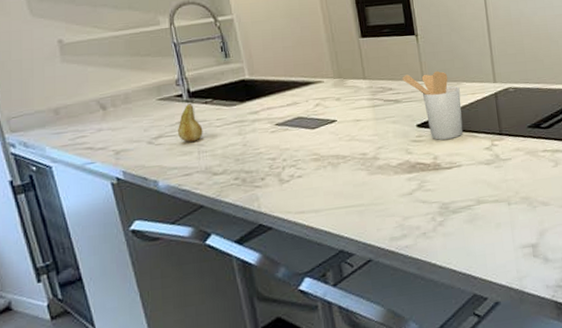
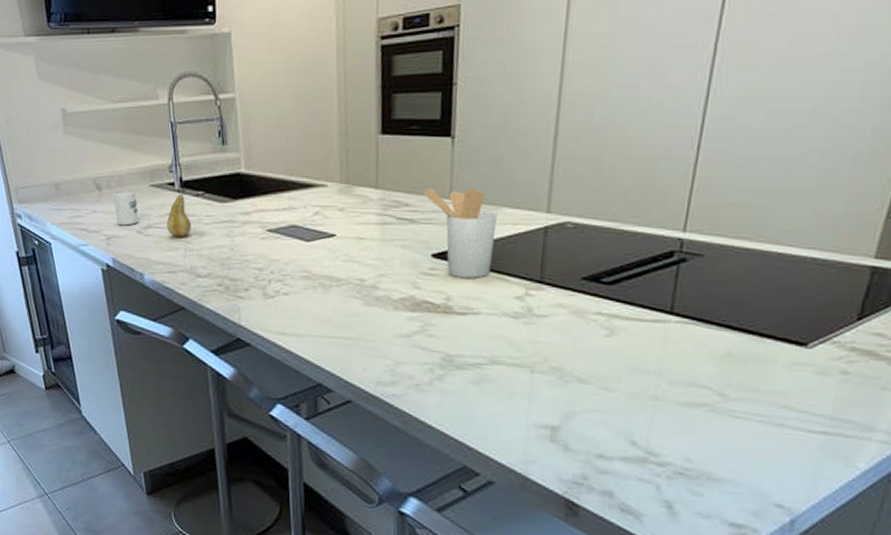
cup: none [120,106,148,140] -> present [114,190,138,226]

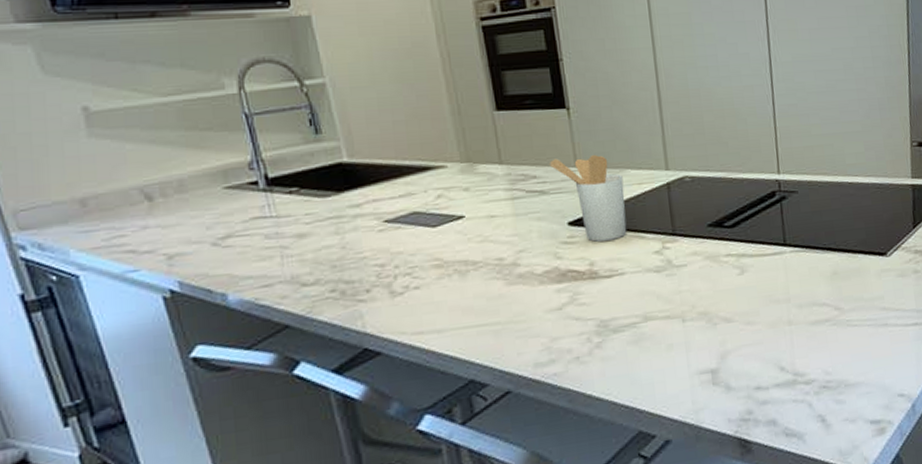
cup: present [114,190,138,226] -> none [172,196,212,240]
fruit: present [167,193,192,237] -> none [253,192,287,244]

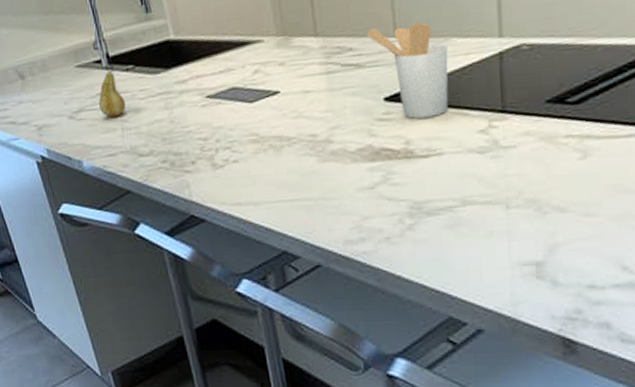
fruit: none [253,192,287,244] -> present [99,70,126,117]

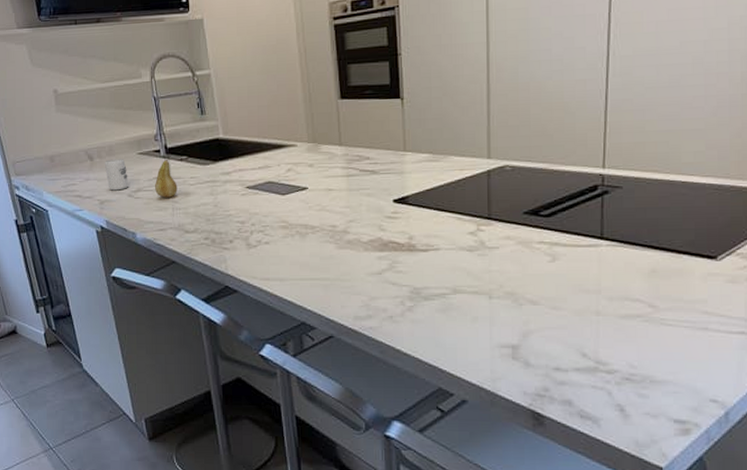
cup: none [38,74,68,114] -> present [105,159,128,191]
utensil holder: present [366,21,449,119] -> none [381,140,446,219]

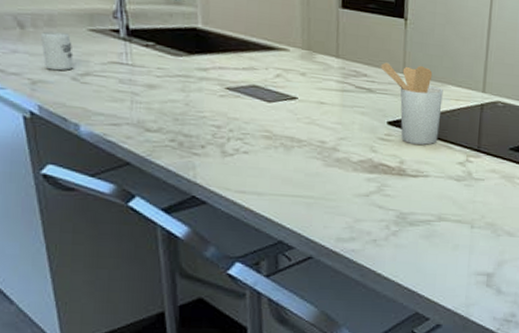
fruit: present [155,159,178,198] -> none [109,42,140,89]
utensil holder: none [381,140,446,219] -> present [380,62,443,145]

